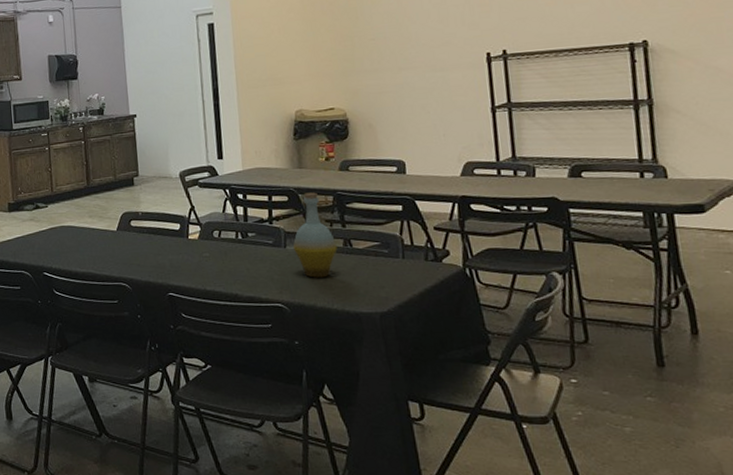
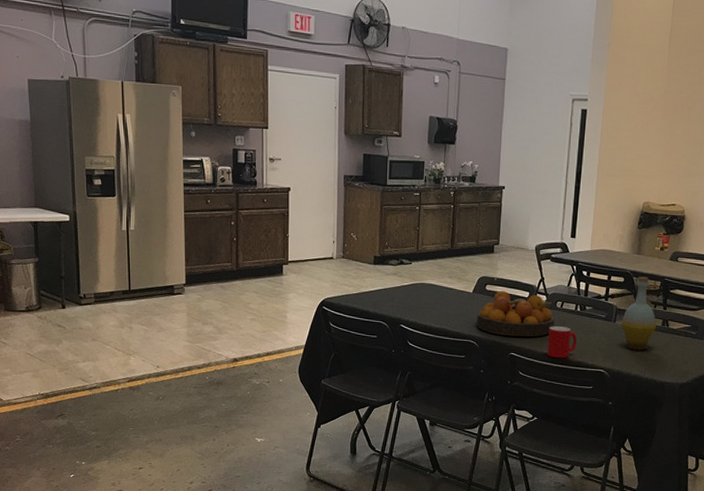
fruit bowl: none [125,224,214,275] -> present [477,290,554,337]
cup: none [208,258,244,295] -> present [547,326,577,359]

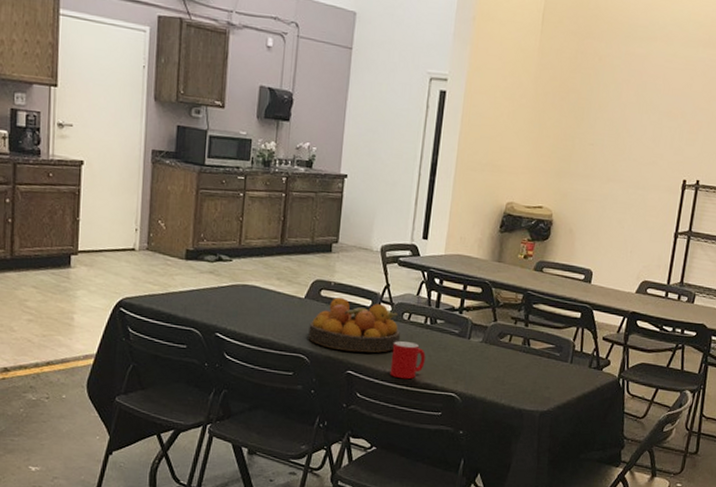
bottle: present [621,276,657,351] -> none [476,287,517,373]

